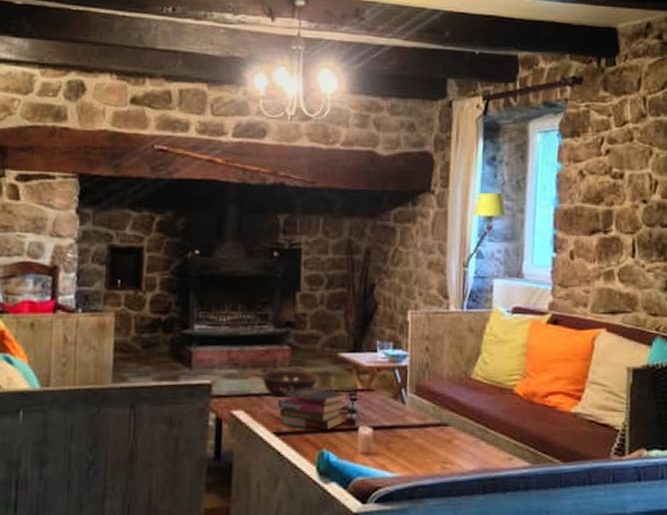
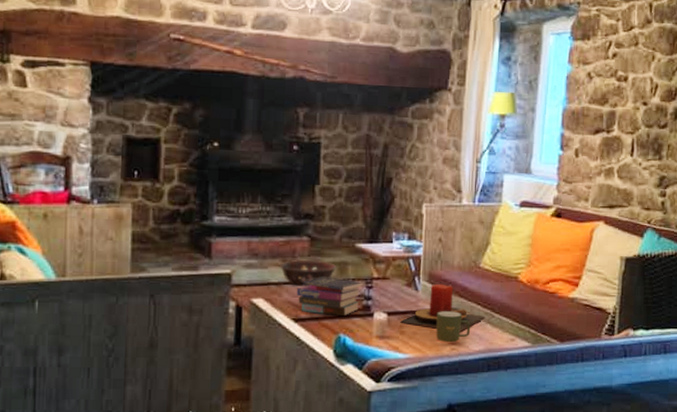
candle: none [386,396,480,450] -> present [400,283,486,333]
mug: none [425,426,463,461] -> present [436,311,471,343]

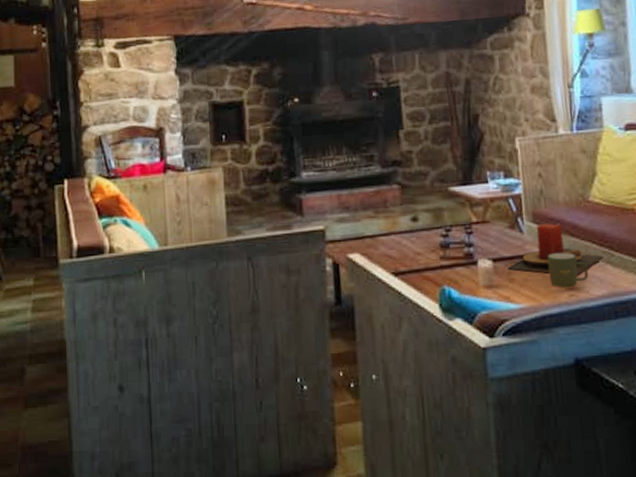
decorative bowl: present [280,259,337,286] -> none [372,208,432,238]
books: present [297,276,363,317] -> none [393,225,462,267]

